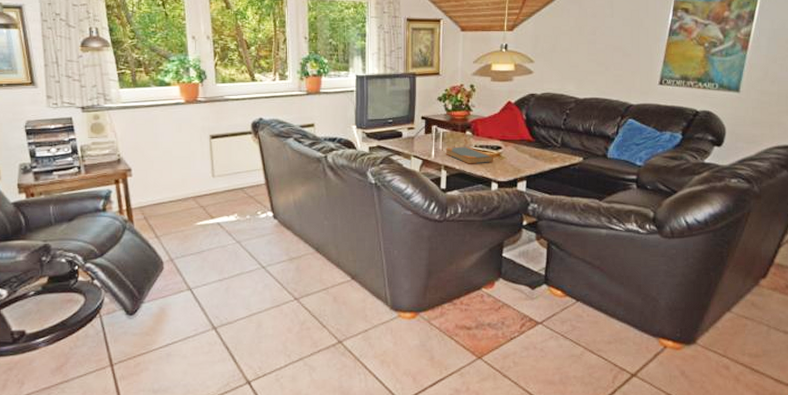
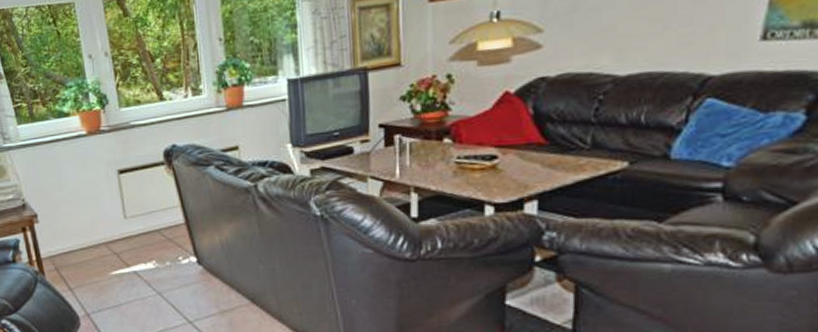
book: present [445,146,493,164] -> none [414,159,486,183]

